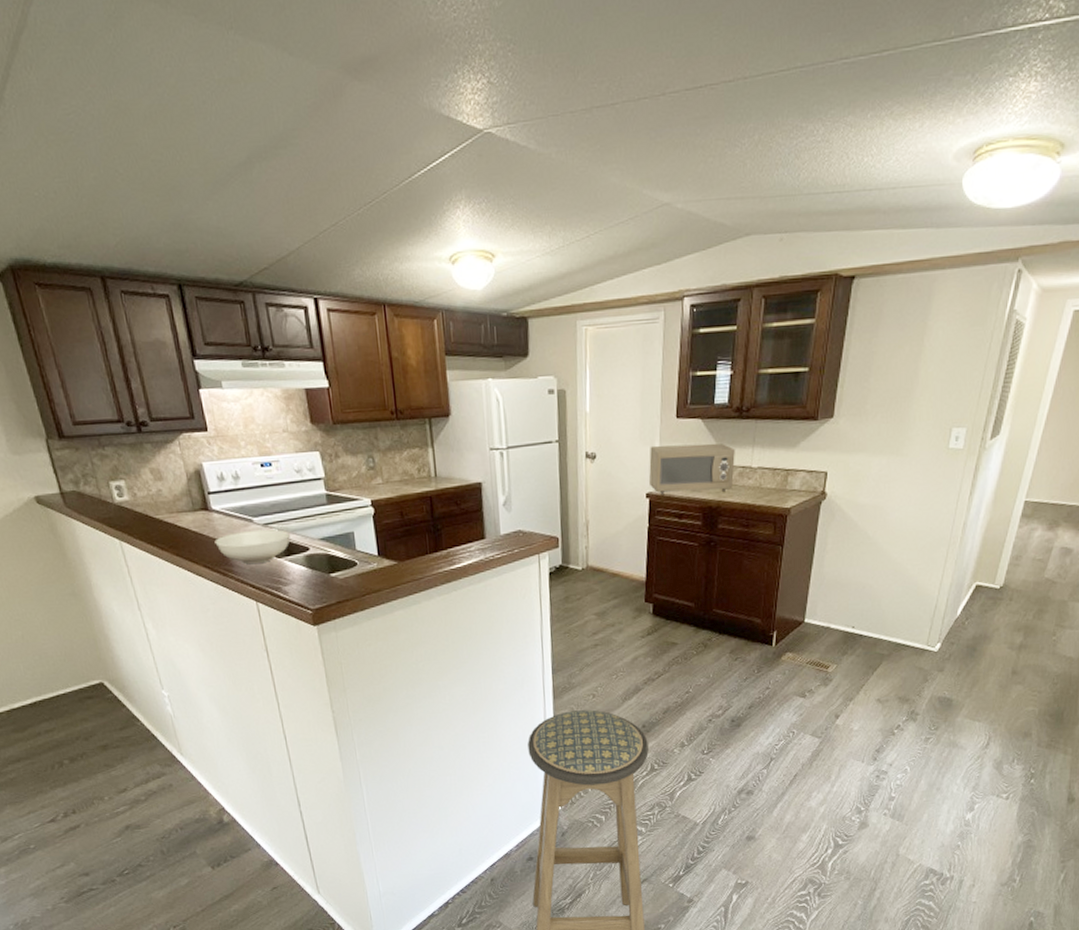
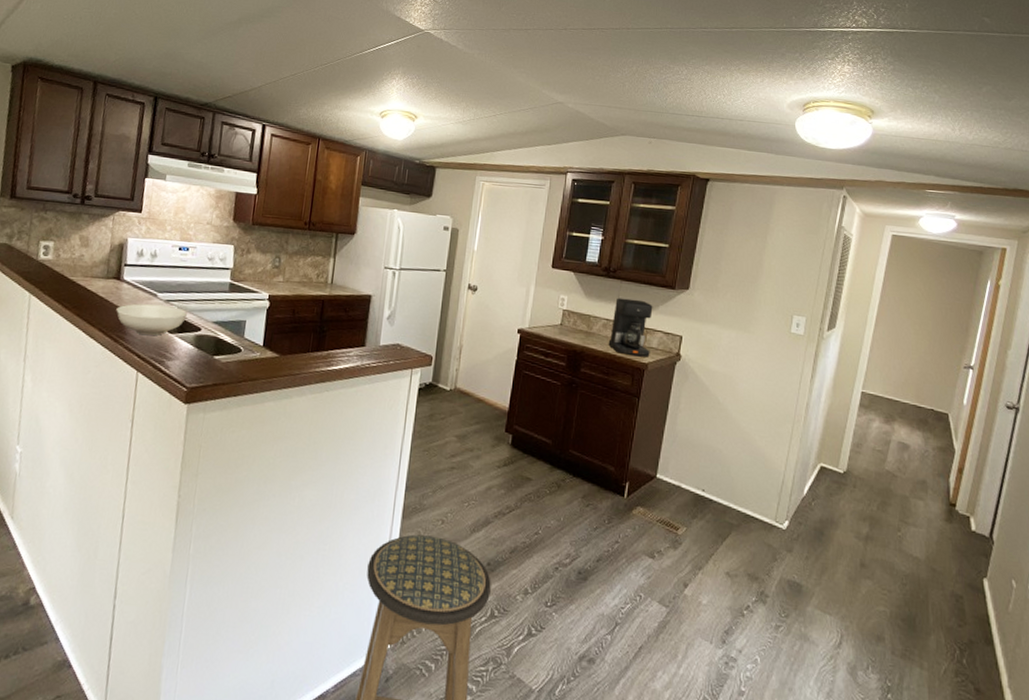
microwave: present [649,443,735,494] -> none [522,288,601,339]
coffee maker: none [746,438,794,502] -> present [608,298,653,357]

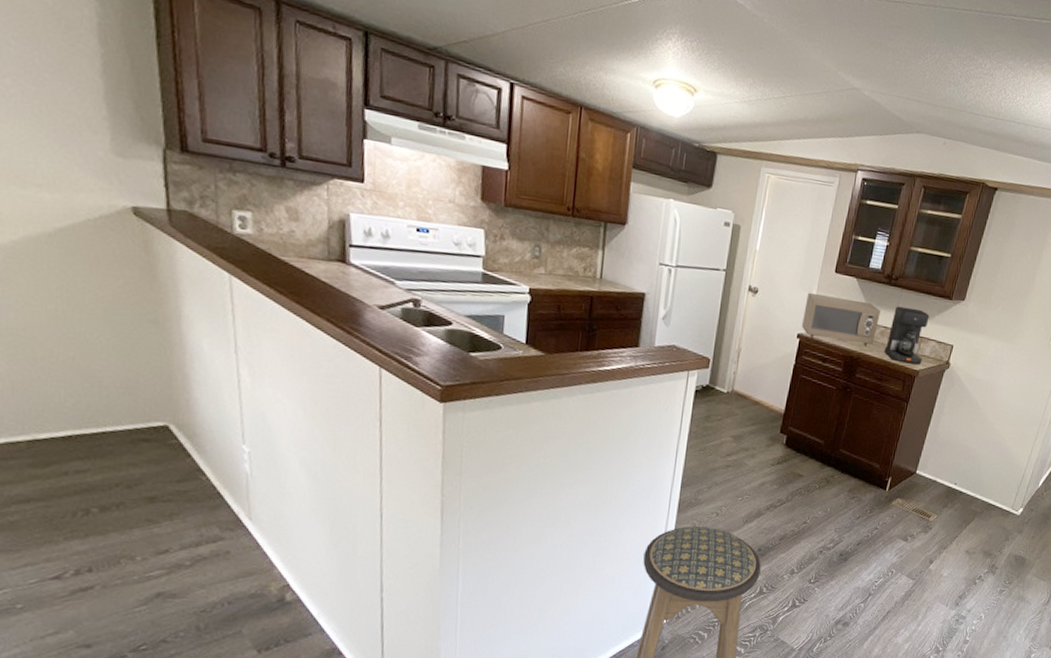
bowl: present [116,304,188,336] -> none [345,292,435,329]
microwave: none [522,288,601,339] -> present [802,292,881,345]

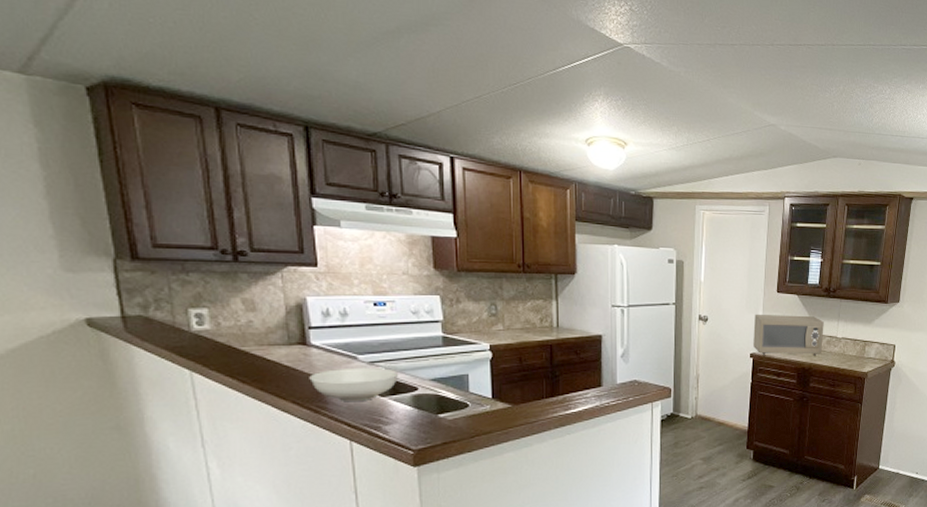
bowl: none [345,292,435,329] -> present [309,368,399,402]
coffee maker: present [884,306,930,365] -> none [832,315,870,367]

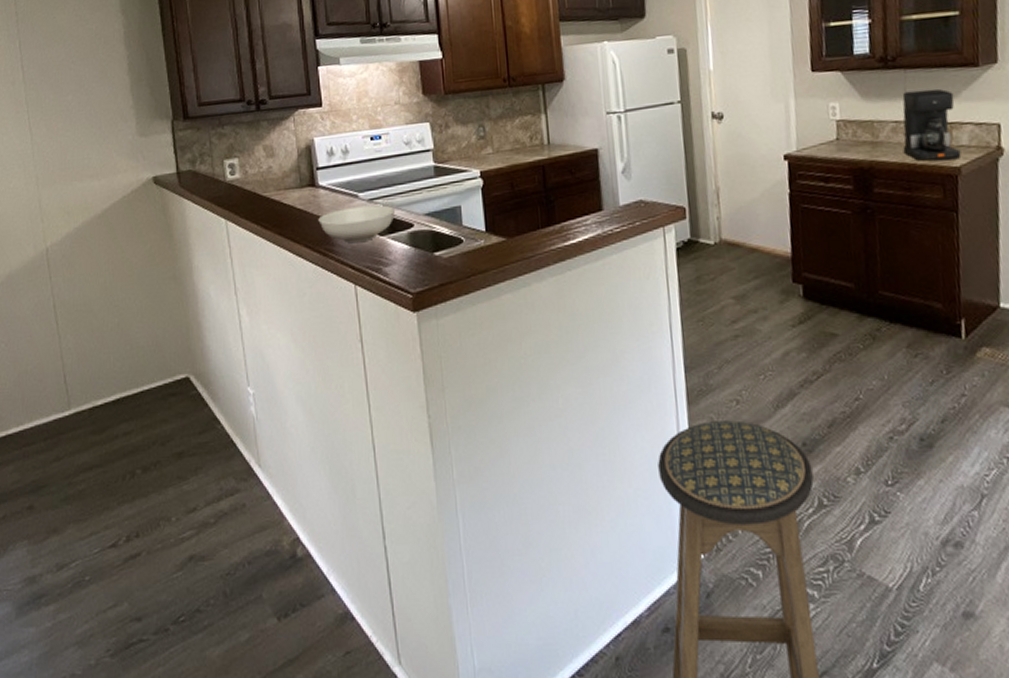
microwave: present [753,314,824,356] -> none [784,96,887,155]
coffee maker: none [832,315,870,367] -> present [902,88,962,161]

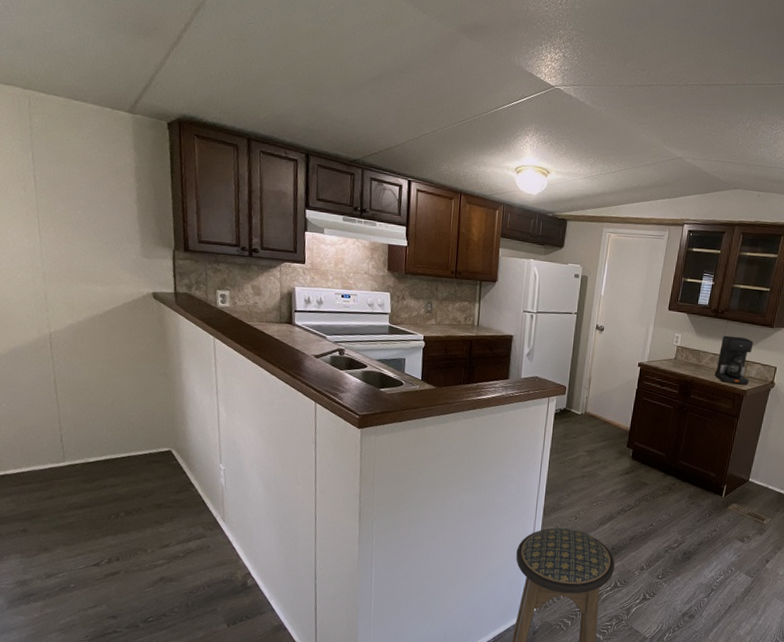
bowl: present [318,205,396,243] -> none [291,345,355,372]

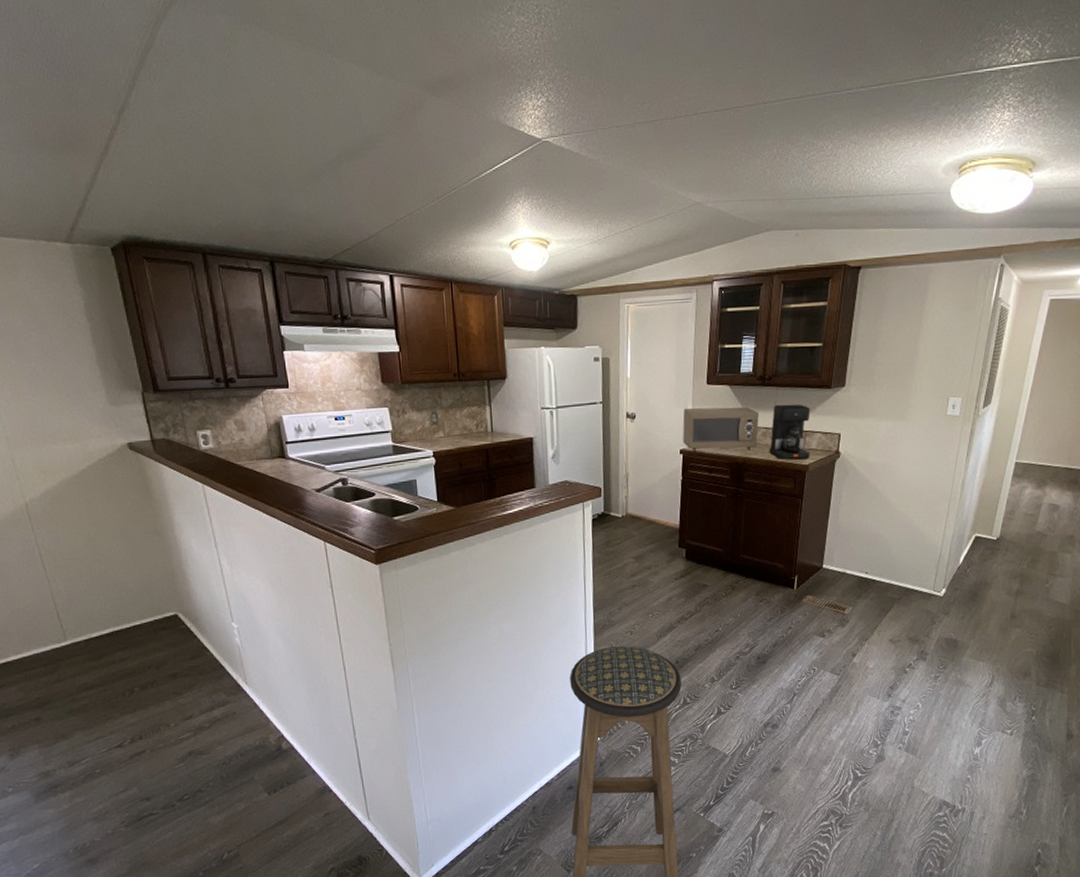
microwave: none [642,327,710,370] -> present [683,406,759,451]

